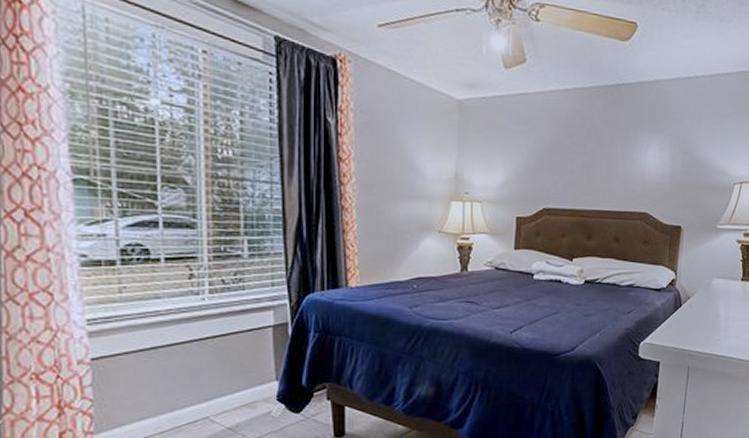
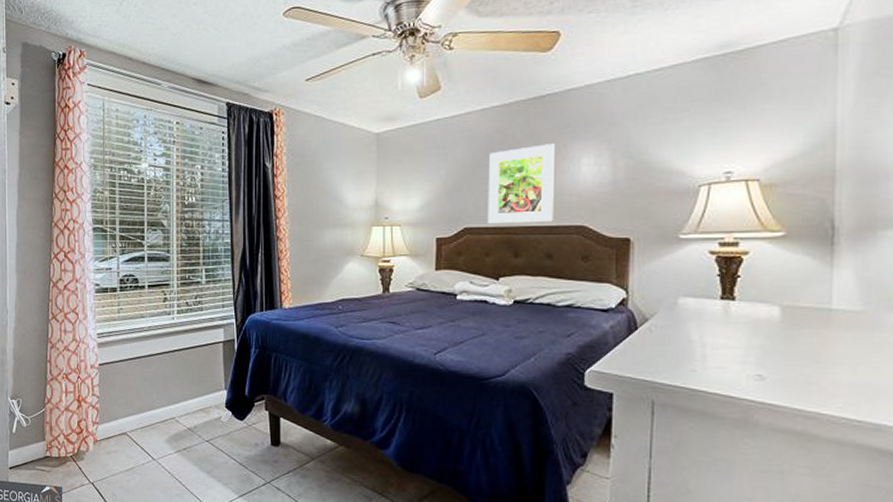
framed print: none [565,132,628,208] -> present [487,144,556,225]

